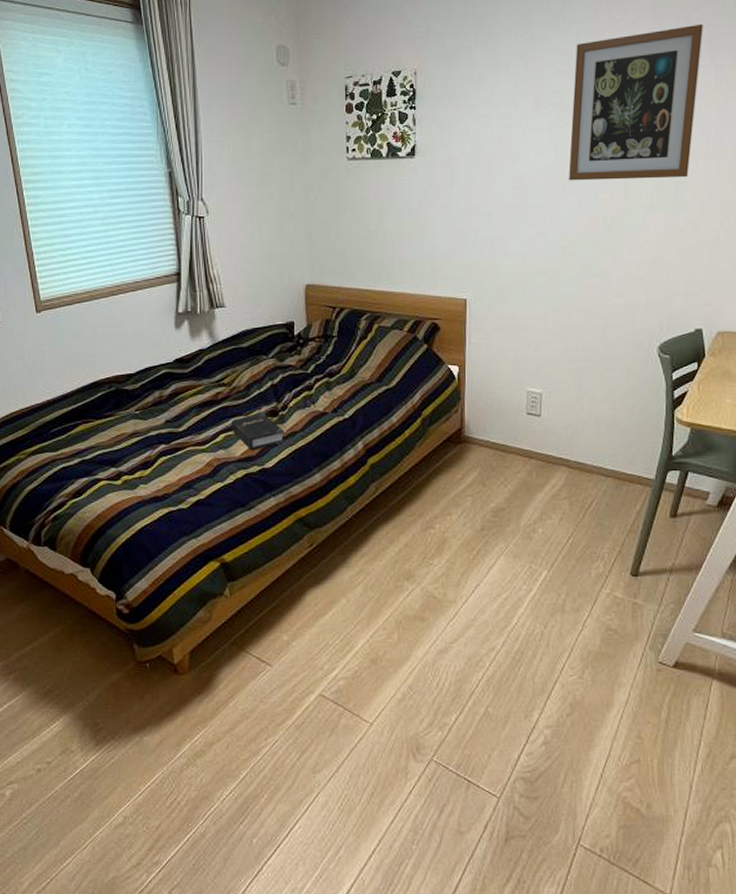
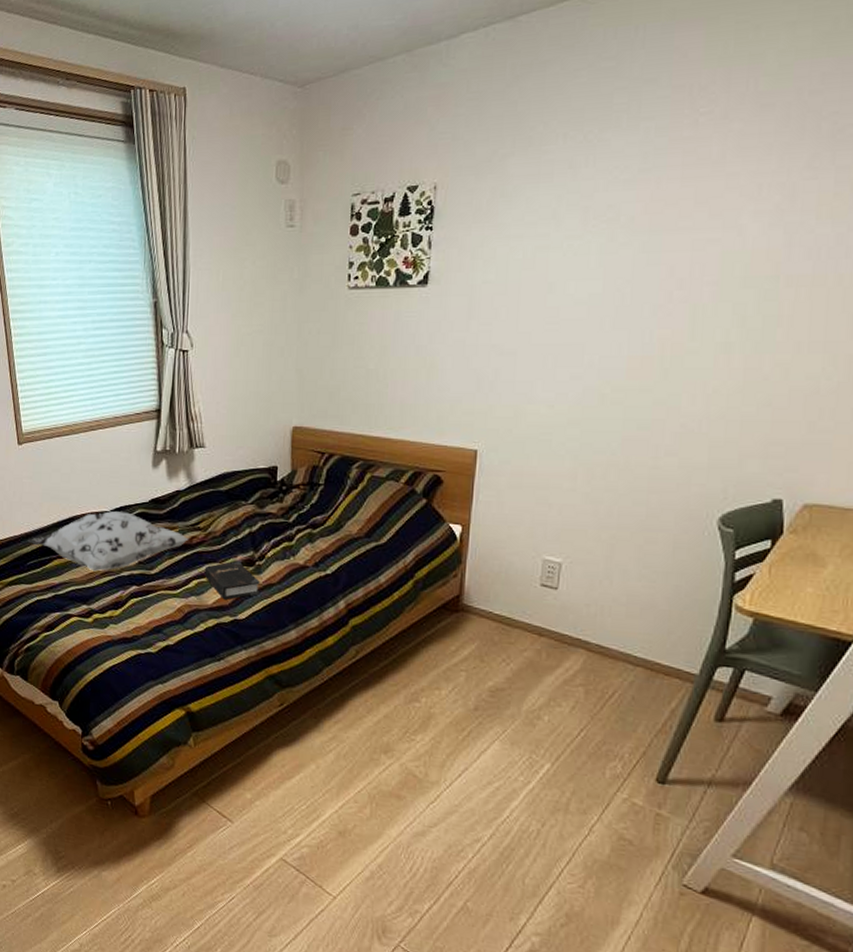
decorative pillow: none [51,373,214,434] -> present [28,511,189,572]
wall art: present [569,23,703,181] -> none [618,112,825,314]

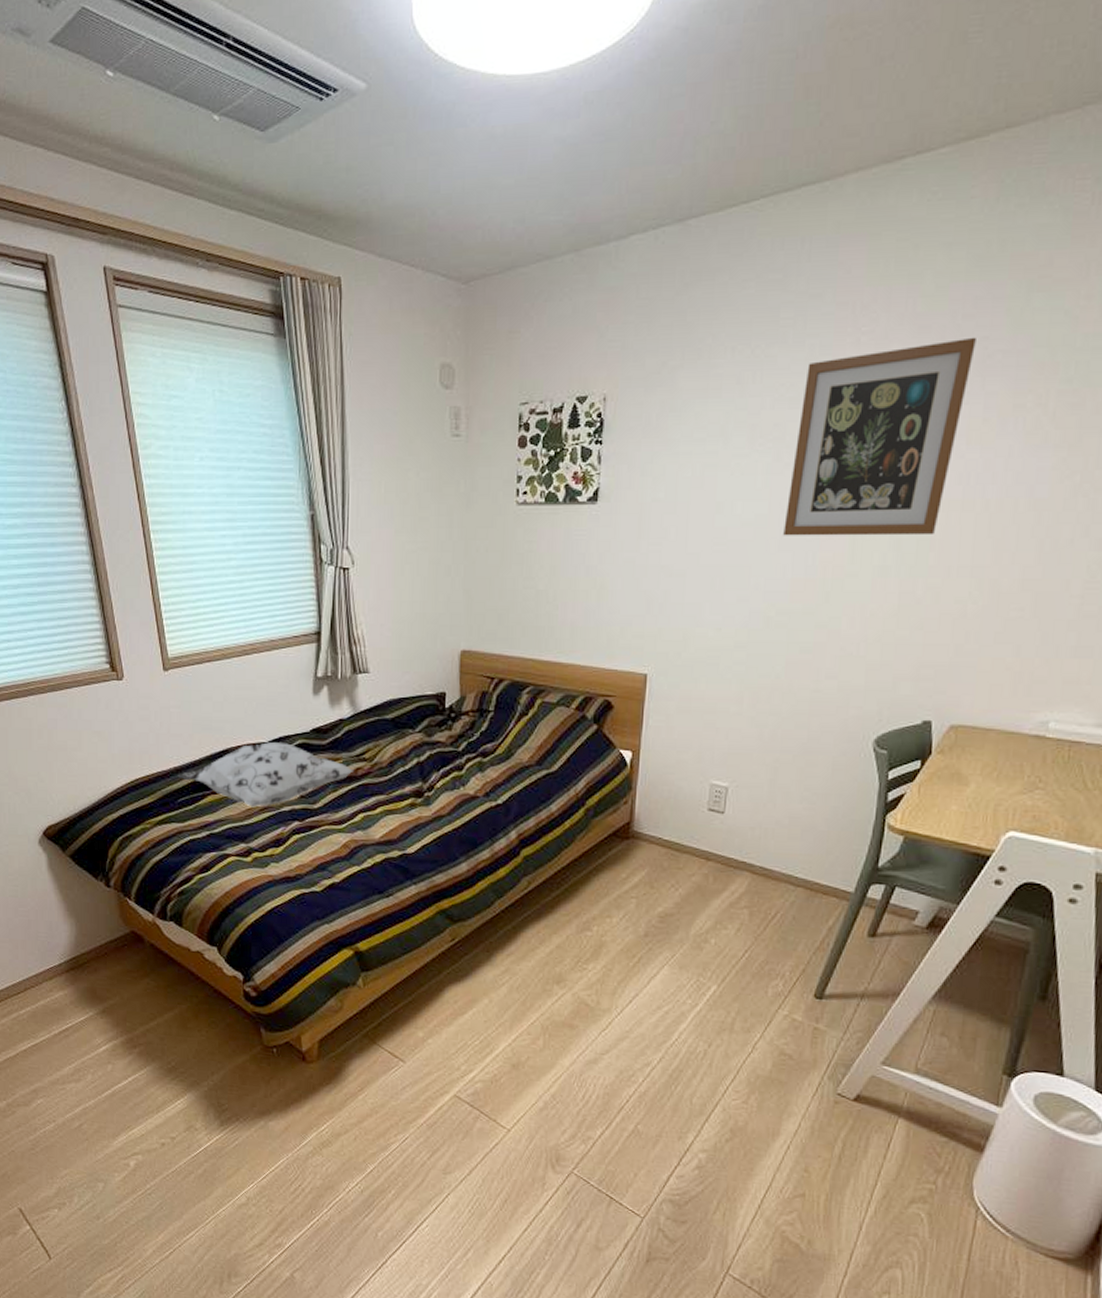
hardback book: present [204,561,261,599] -> none [371,793,430,833]
wall art: none [618,112,825,314] -> present [783,337,976,536]

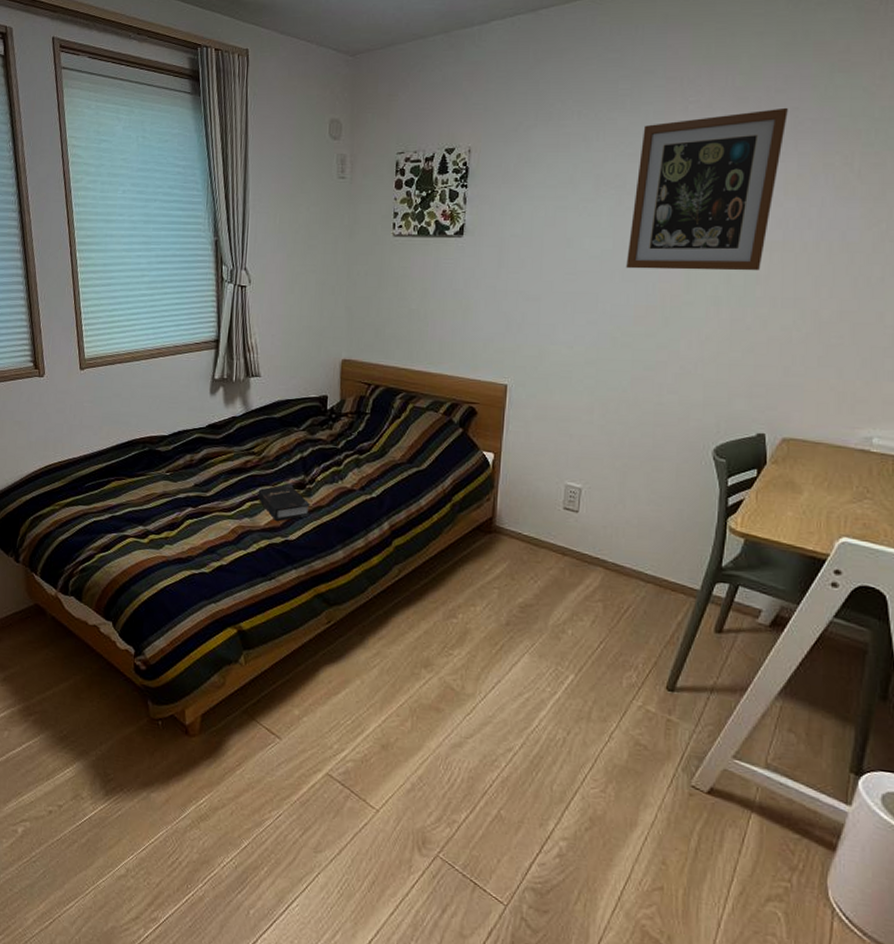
decorative pillow: present [179,742,353,808] -> none [87,435,243,494]
hardback book: none [371,793,430,833] -> present [257,485,311,521]

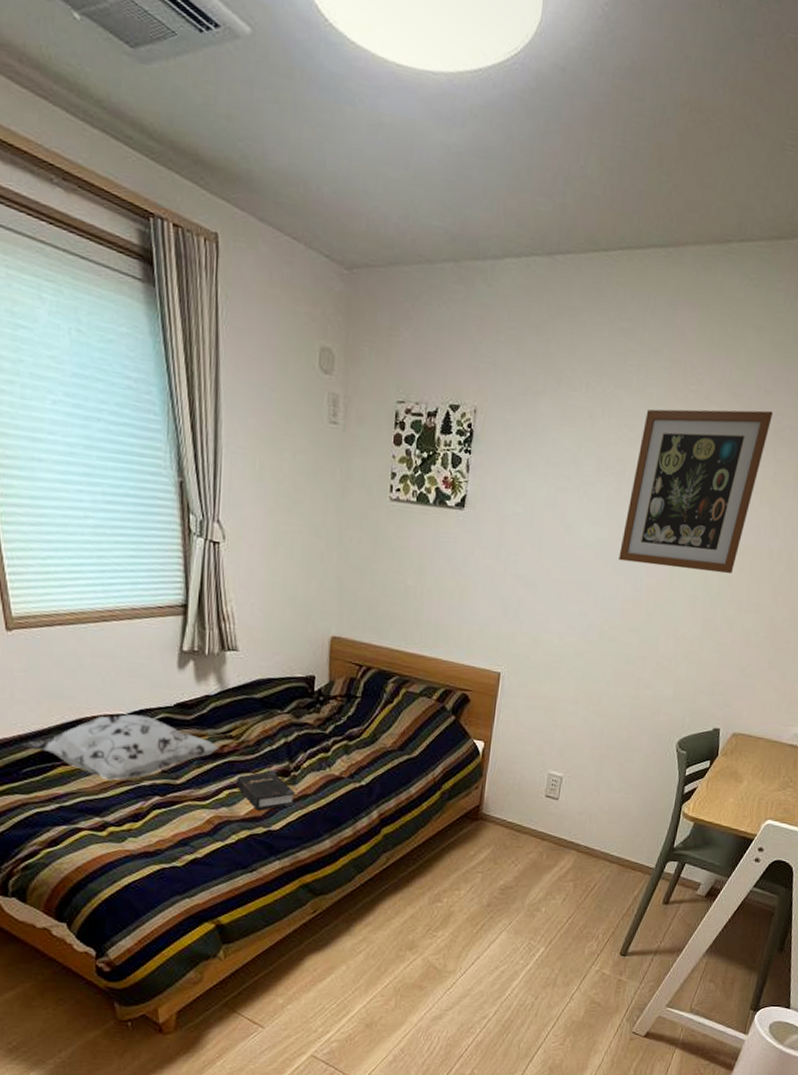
decorative pillow: none [87,435,243,494] -> present [23,714,219,781]

